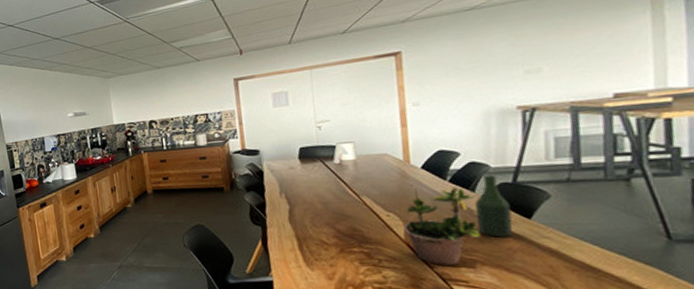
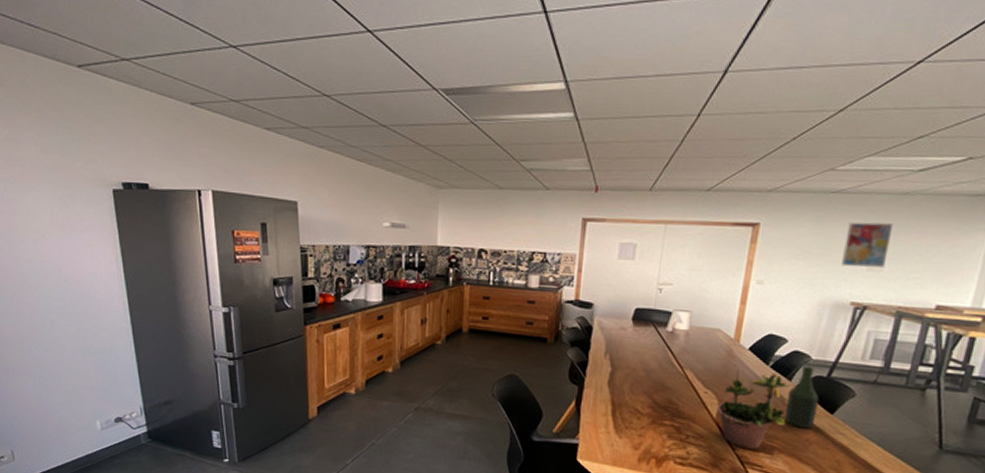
wall art: none [492,26,543,75] -> present [840,222,894,268]

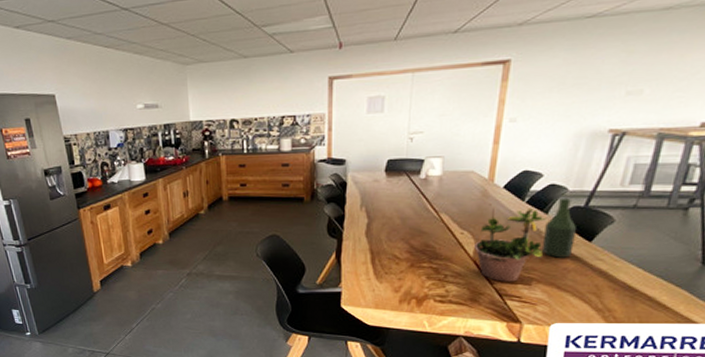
wall art: present [840,222,894,268] -> none [597,42,655,94]

